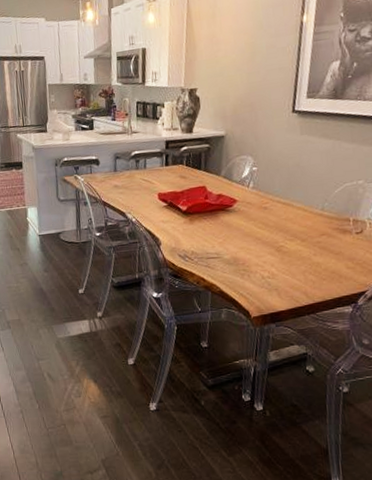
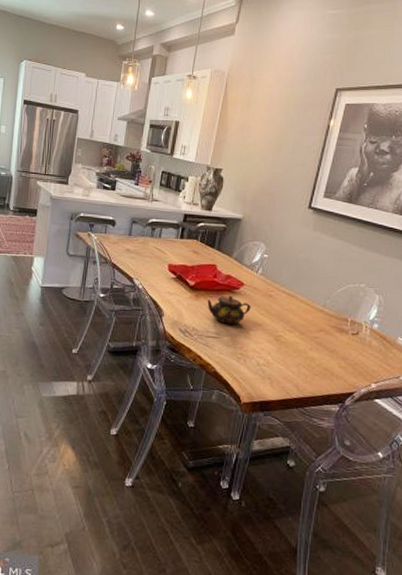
teapot: none [202,213,248,243] -> present [207,295,251,324]

